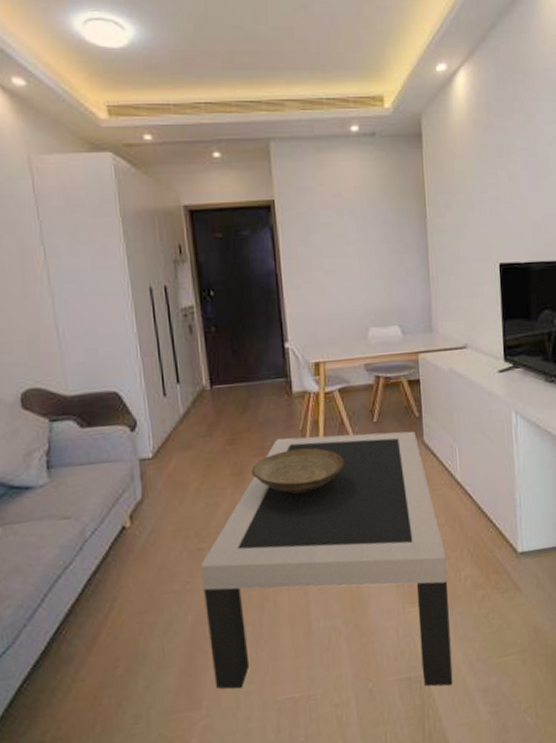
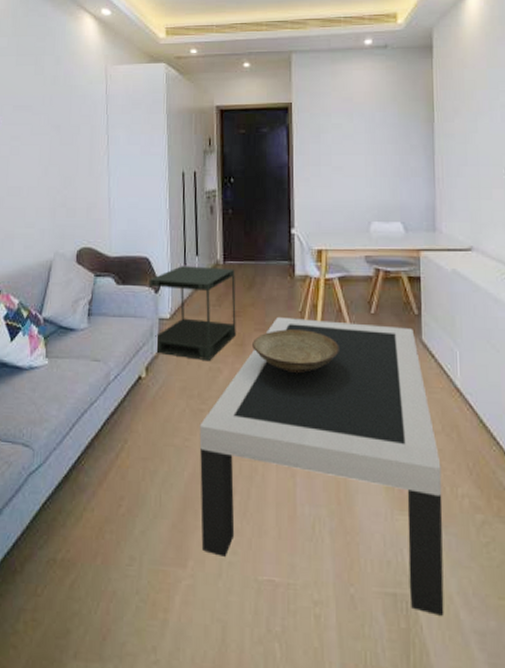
side table: none [121,393,232,499] -> present [148,266,236,362]

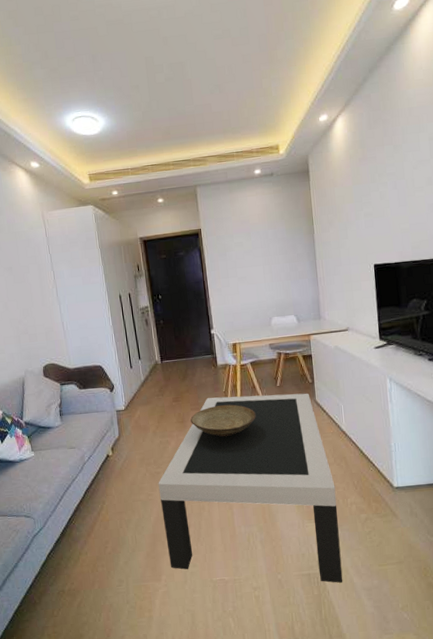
side table: present [148,266,236,362] -> none [104,366,177,437]

